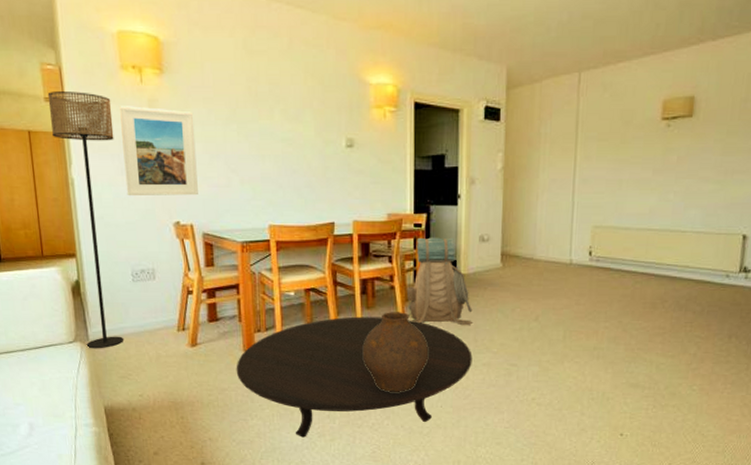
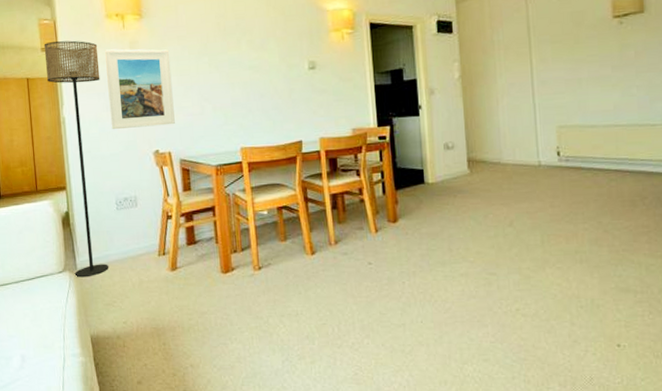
table: present [236,316,473,438] -> none [214,231,449,361]
vase: present [362,312,428,392] -> none [337,225,403,308]
backpack: present [406,237,473,326] -> none [376,147,445,236]

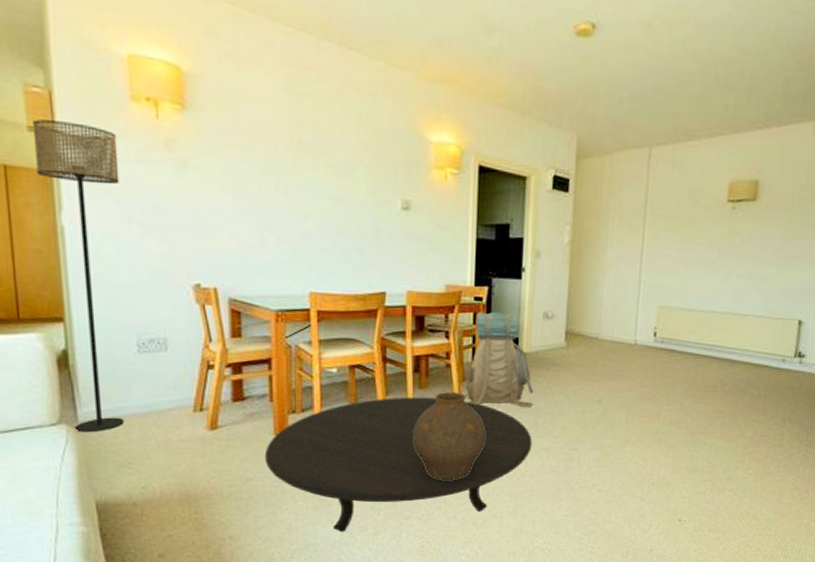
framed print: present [105,49,175,130] -> none [128,144,225,255]
table: none [214,231,449,361] -> present [264,397,532,532]
vase: none [337,225,403,308] -> present [413,392,485,480]
backpack: none [376,147,445,236] -> present [463,312,534,408]

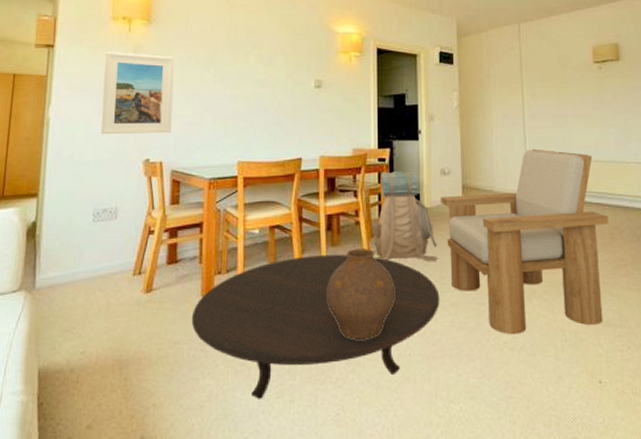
floor lamp: present [31,119,125,433] -> none [31,39,99,299]
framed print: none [128,144,225,255] -> present [100,52,175,135]
armchair: none [541,295,715,479] -> present [441,148,609,335]

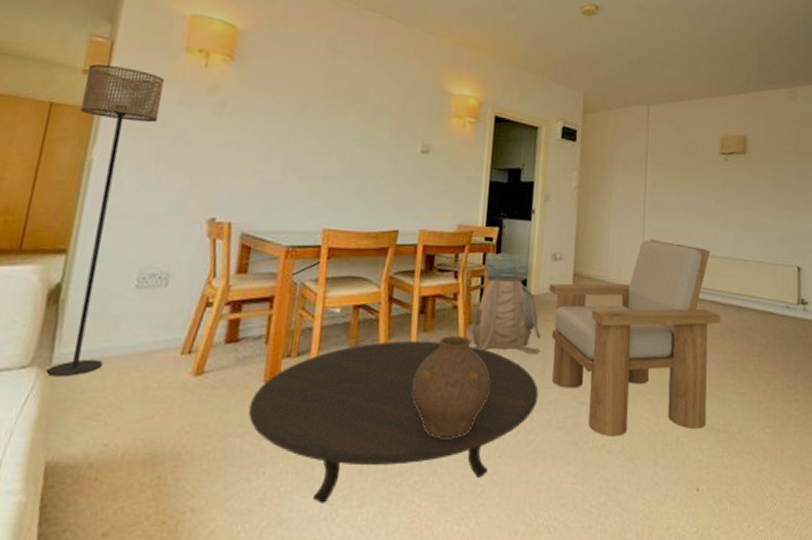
floor lamp: none [31,39,99,299] -> present [45,64,165,377]
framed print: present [100,52,175,135] -> none [156,87,258,190]

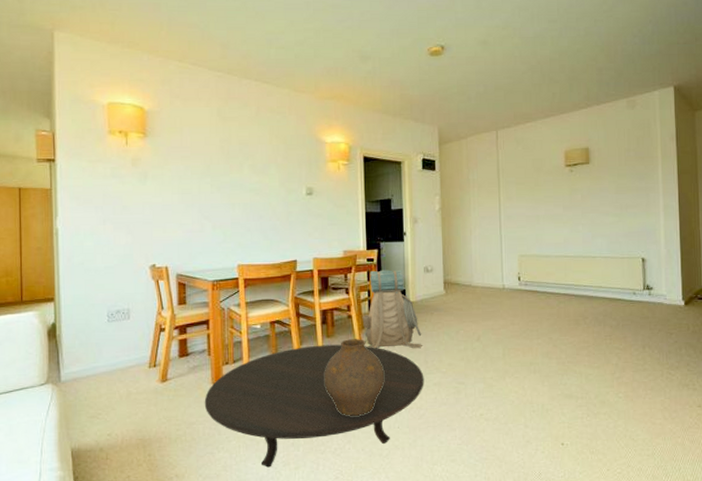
floor lamp: present [45,64,165,377] -> none [40,153,99,390]
armchair: present [549,239,722,438] -> none [424,246,575,408]

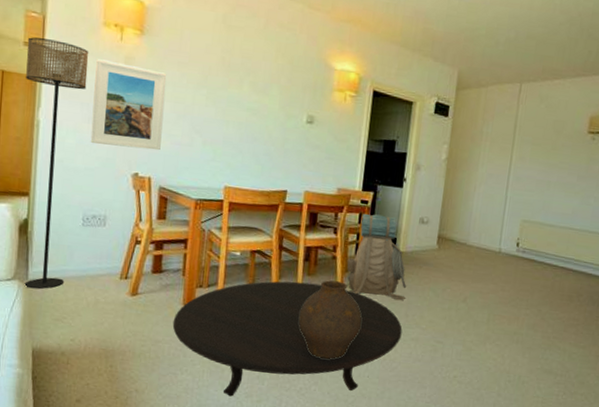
floor lamp: none [40,153,99,390] -> present [24,37,89,290]
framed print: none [106,164,174,243] -> present [90,59,167,151]

